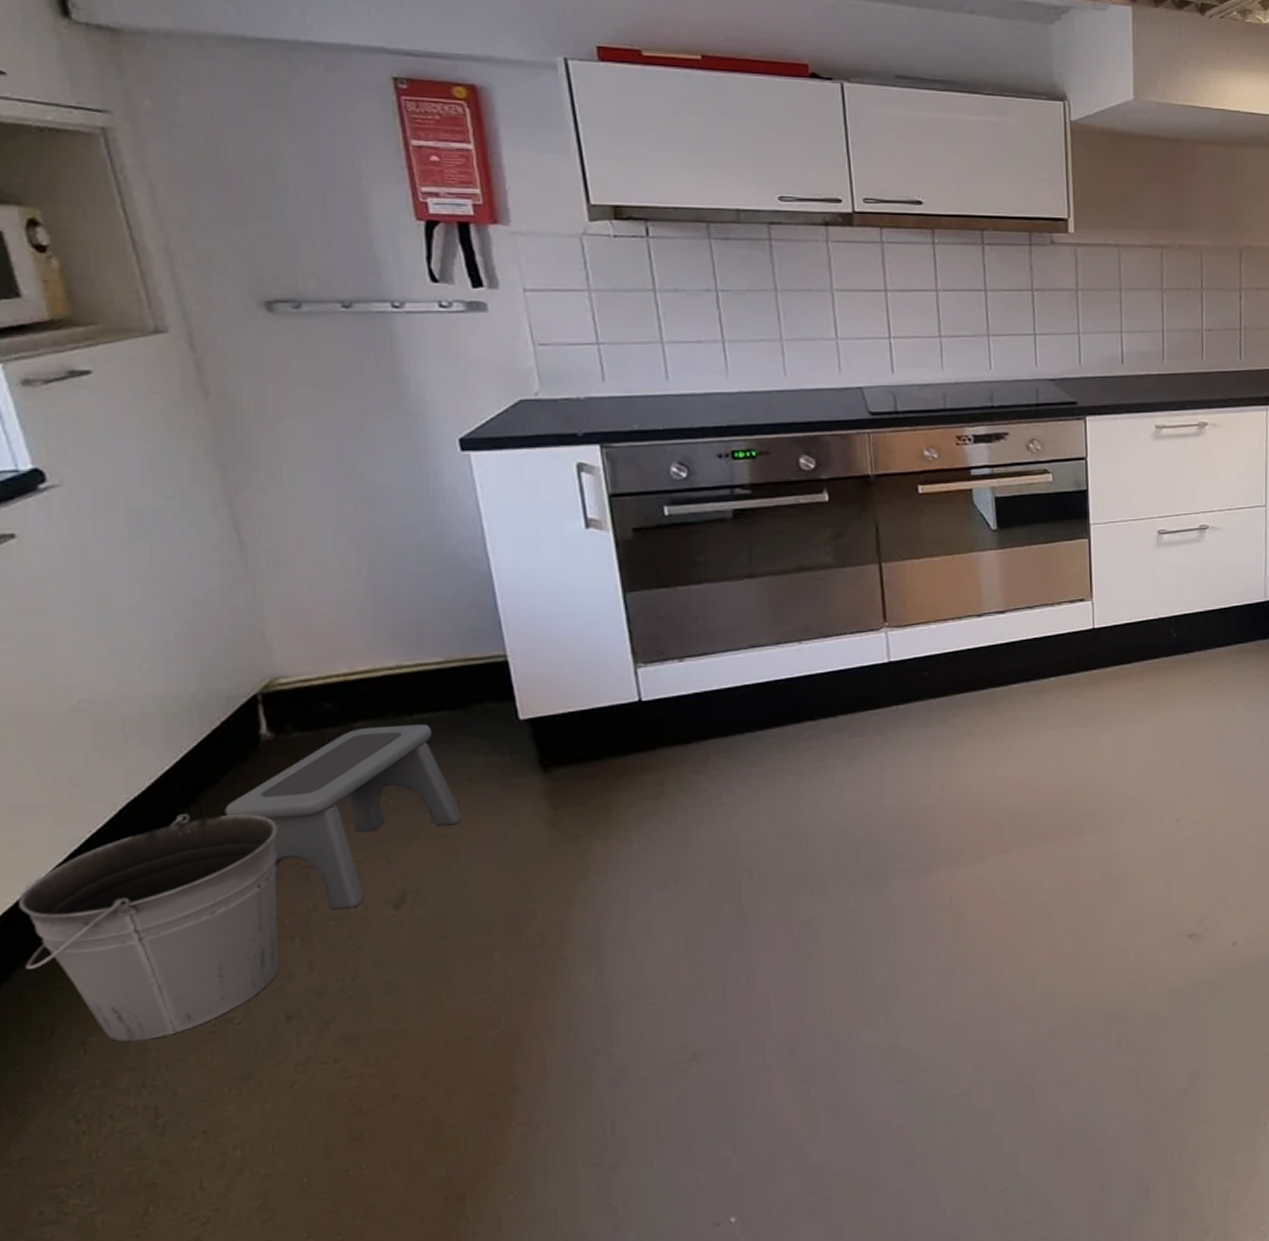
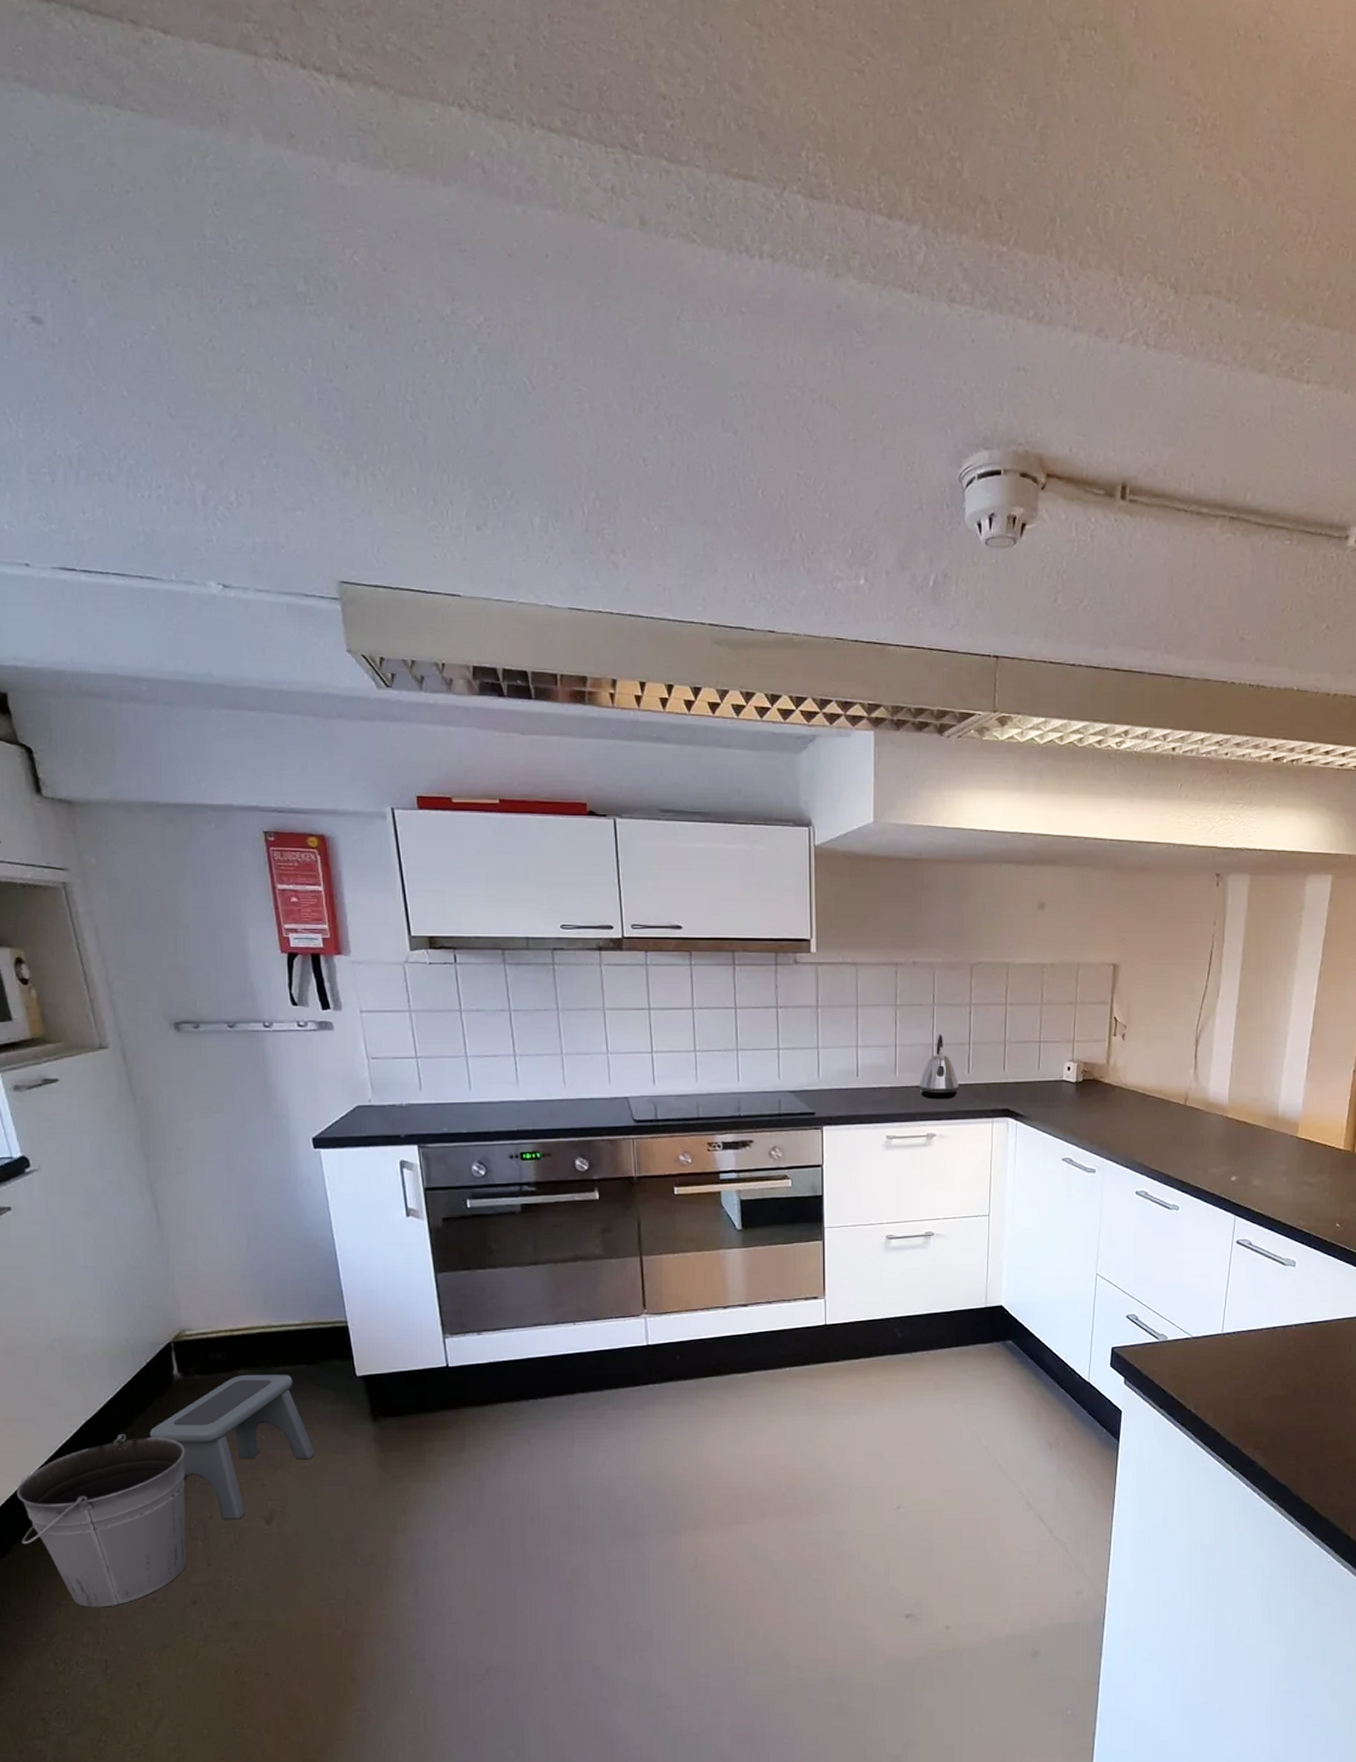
kettle: none [1189,319,1231,387] -> present [919,1034,959,1100]

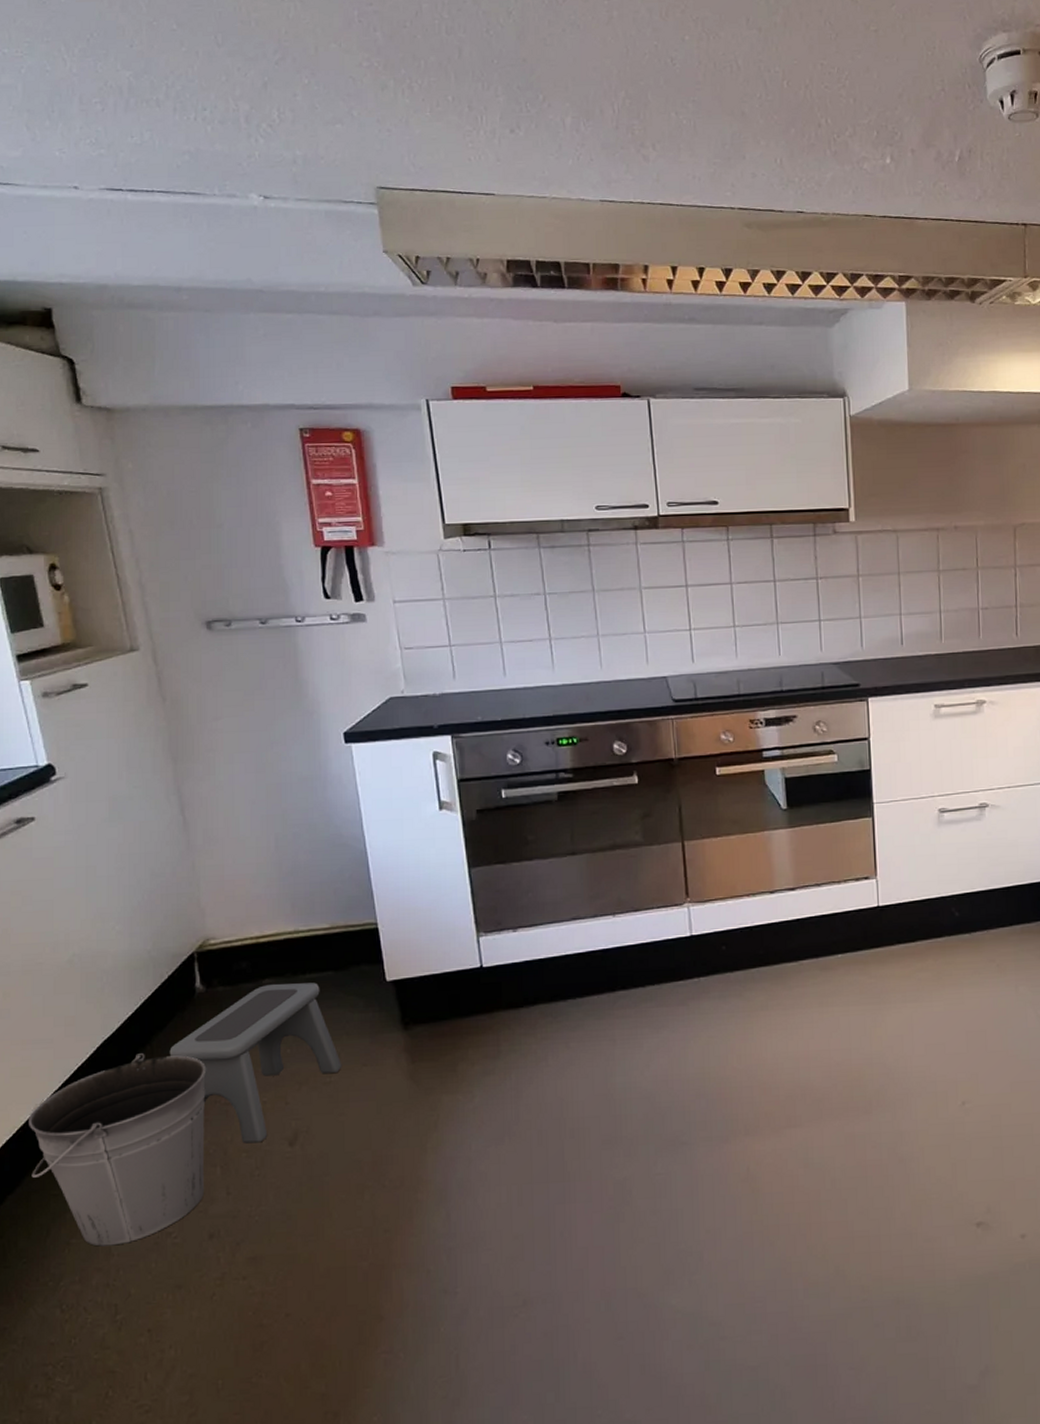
kettle: present [919,1034,959,1100] -> none [966,598,1008,665]

